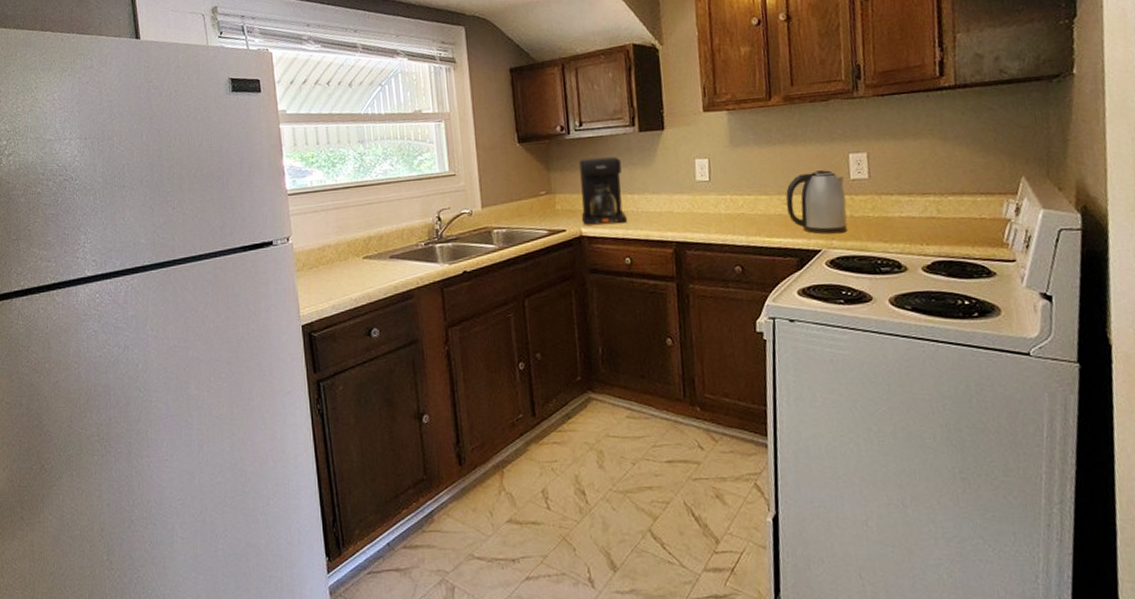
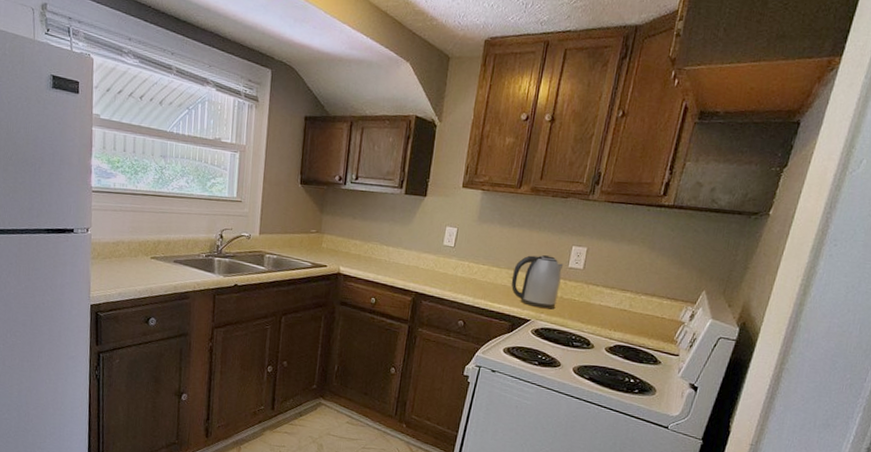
coffee maker: present [579,156,628,226] -> none [341,208,384,269]

